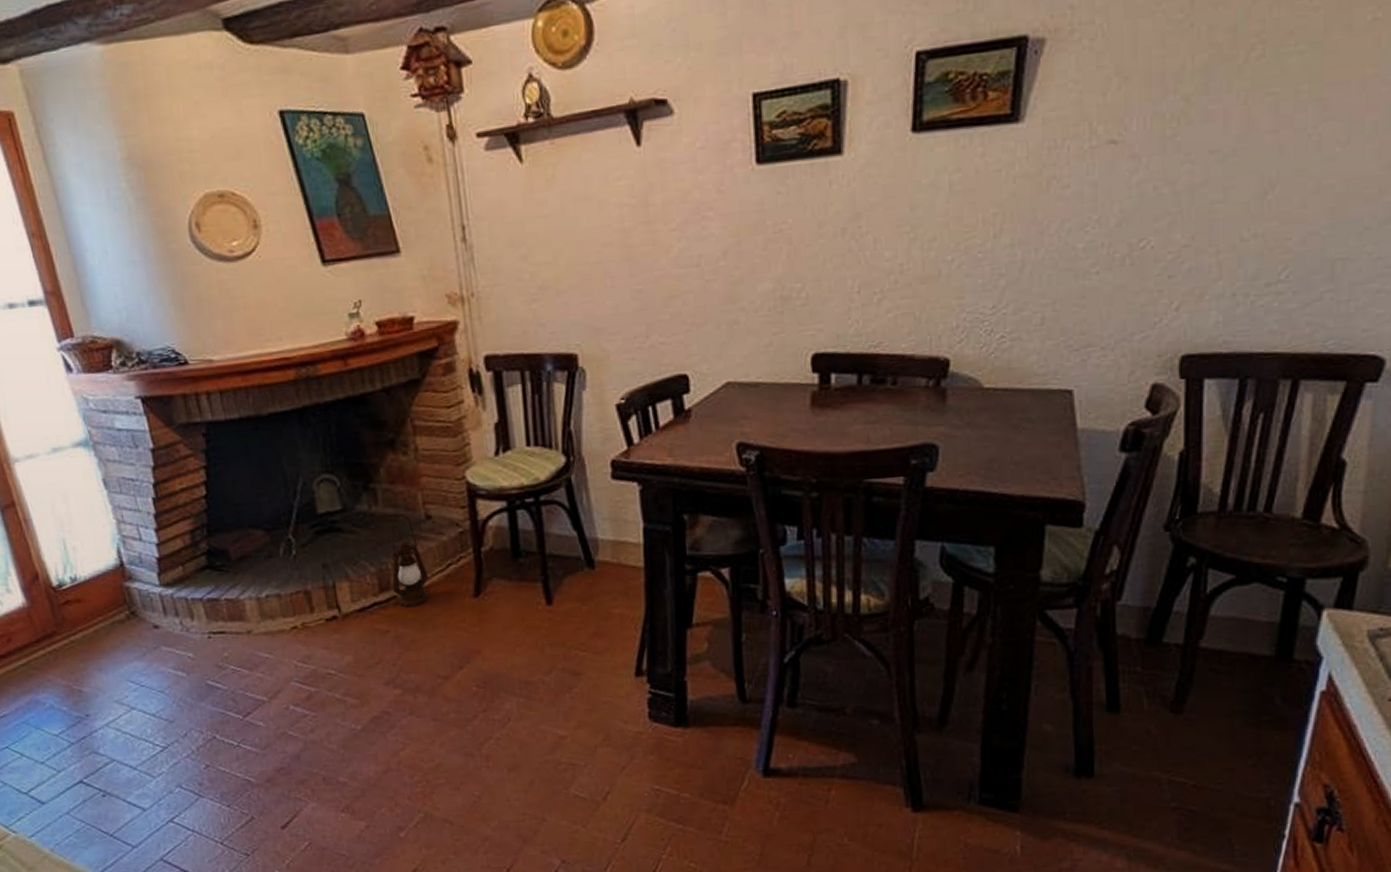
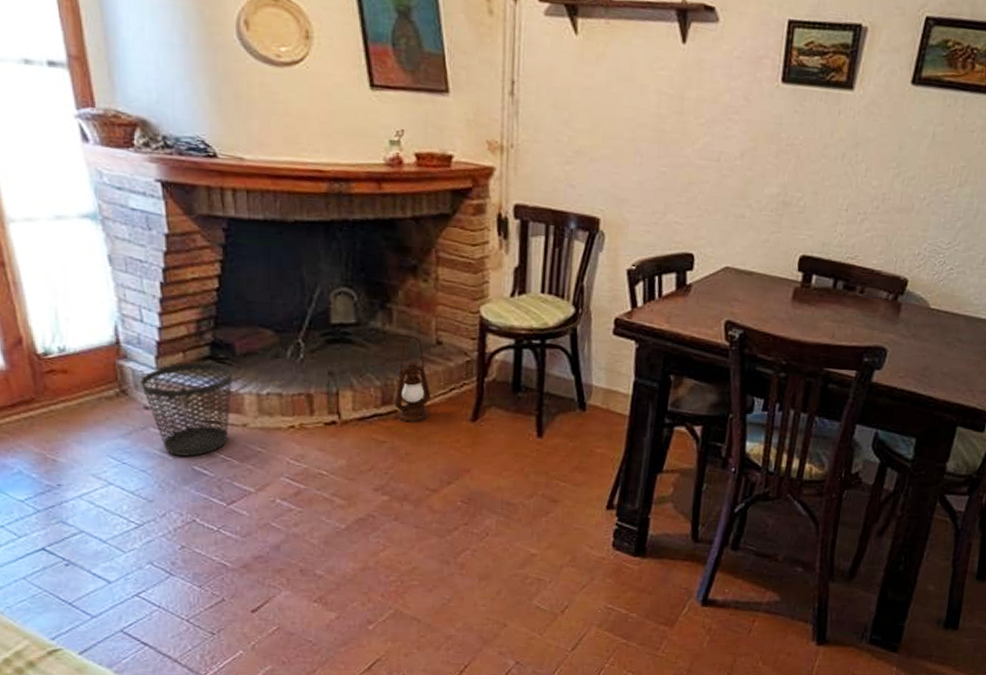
wastebasket: none [147,572,235,672] -> present [140,362,233,457]

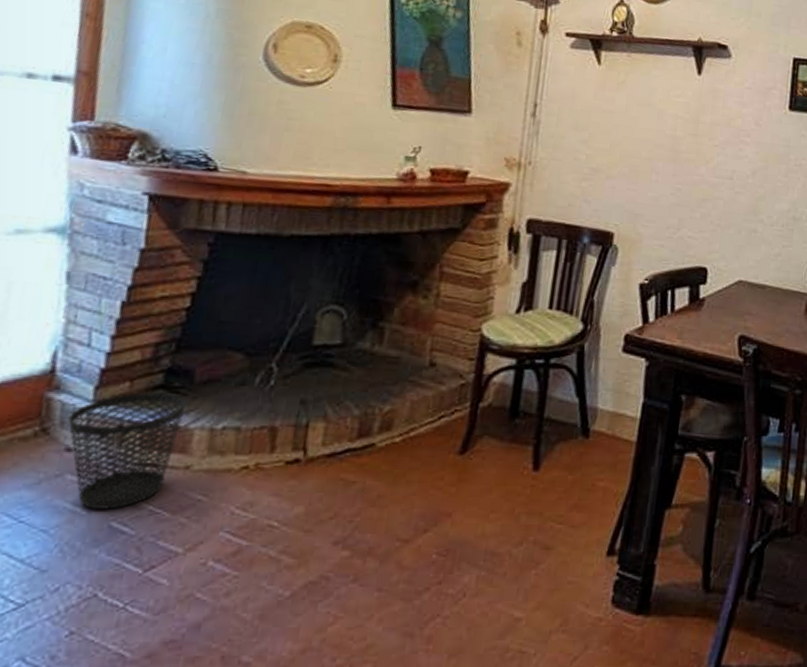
lantern: present [394,336,431,423] -> none [372,357,416,458]

